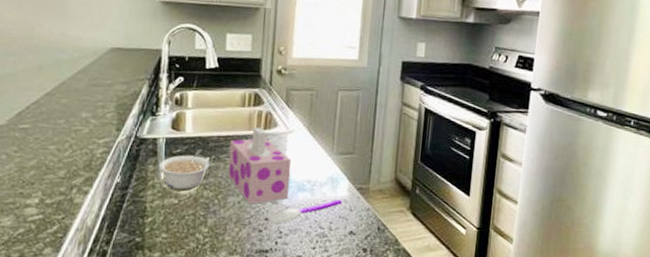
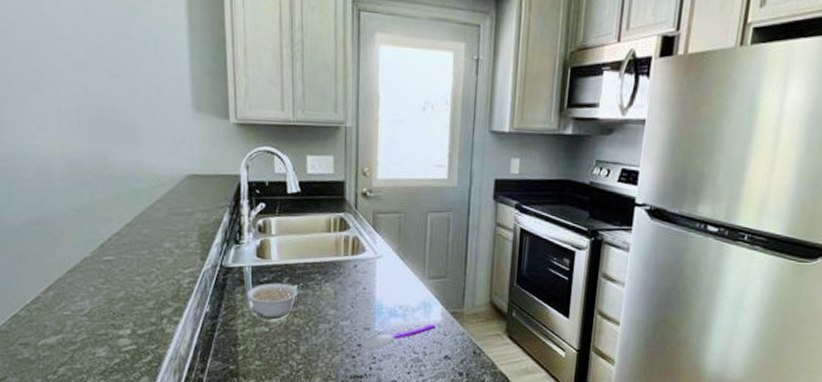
tissue box: present [227,127,292,205] -> none [317,253,382,331]

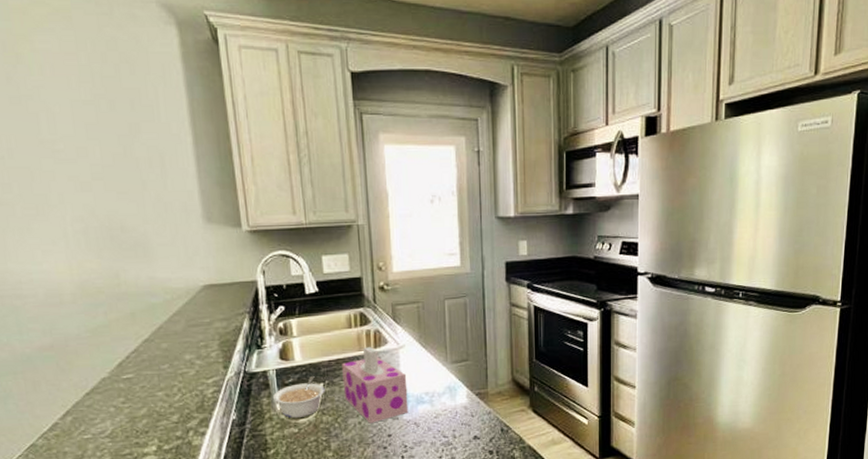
tissue box: none [317,253,382,331] -> present [342,347,409,424]
spoon: present [360,324,435,350] -> none [390,406,462,439]

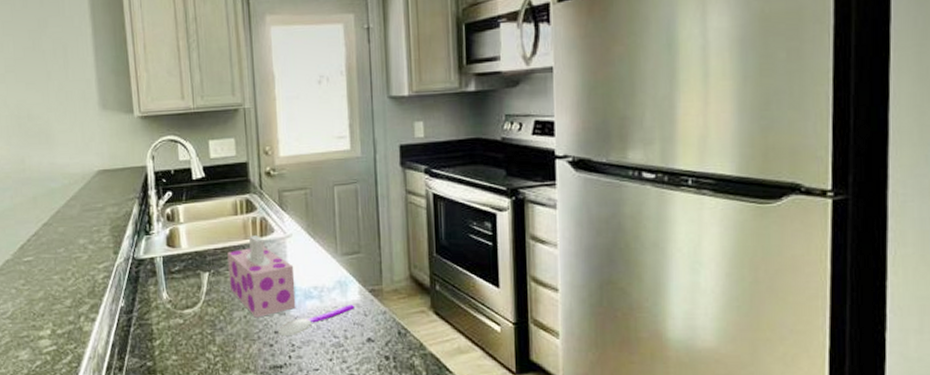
legume: present [272,376,325,418] -> none [159,265,211,308]
spoon: none [390,406,462,439] -> present [277,304,354,337]

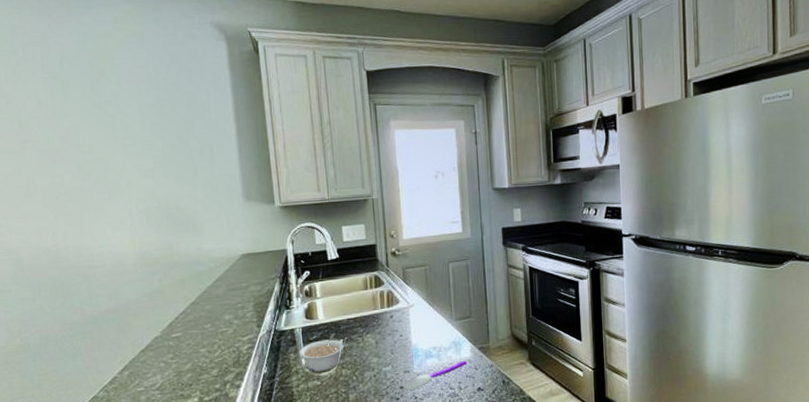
legume: none [159,265,211,308] -> present [298,333,344,372]
tissue box: present [227,236,296,318] -> none [359,306,418,376]

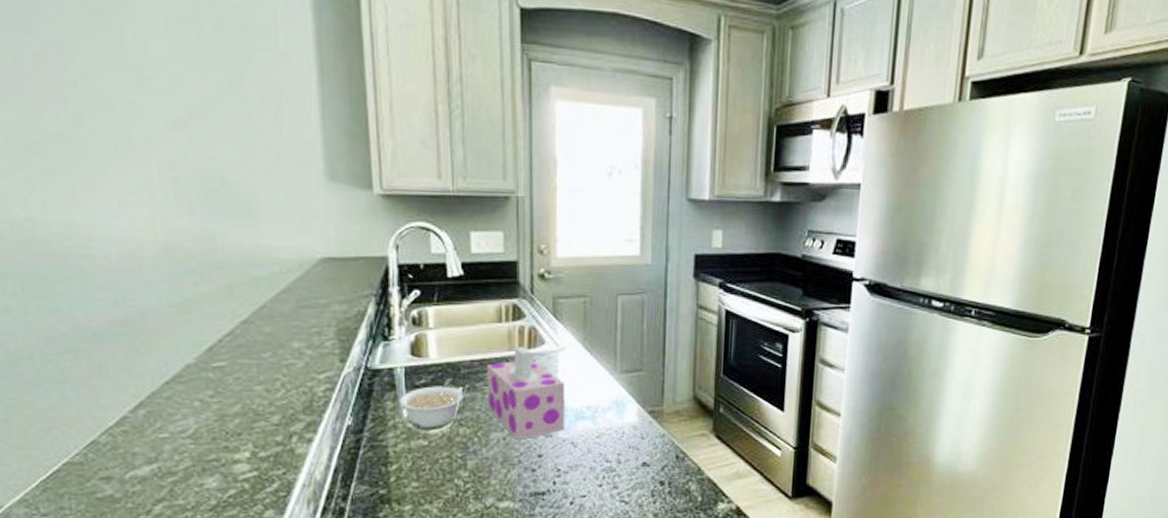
tissue box: none [359,306,418,376] -> present [487,347,566,440]
spoon: present [402,360,467,391] -> none [541,426,631,461]

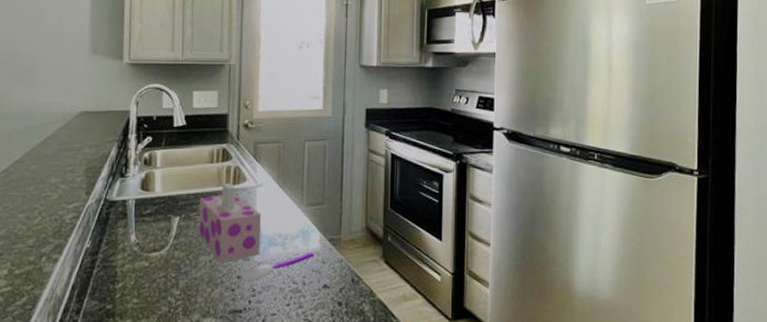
legume: present [398,378,464,427] -> none [128,209,180,251]
spoon: none [541,426,631,461] -> present [240,251,314,282]

